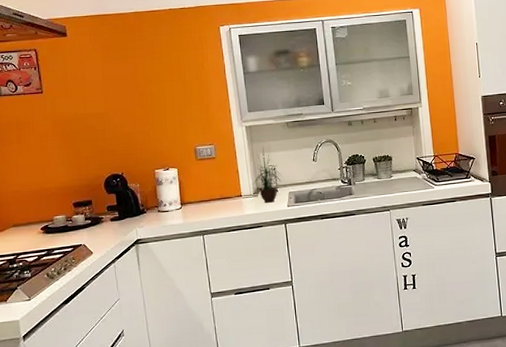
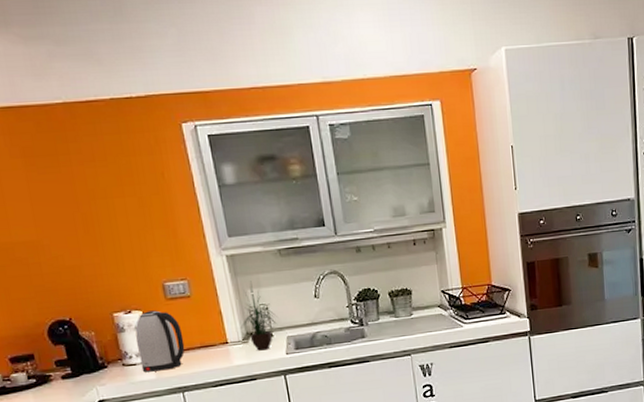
kettle: none [170,168,208,218] -> present [135,310,185,372]

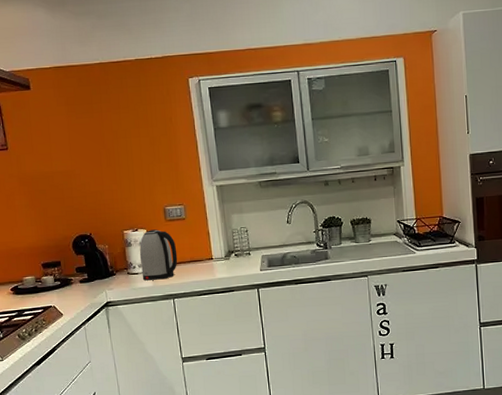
potted plant: present [240,281,277,351] -> none [224,207,255,267]

